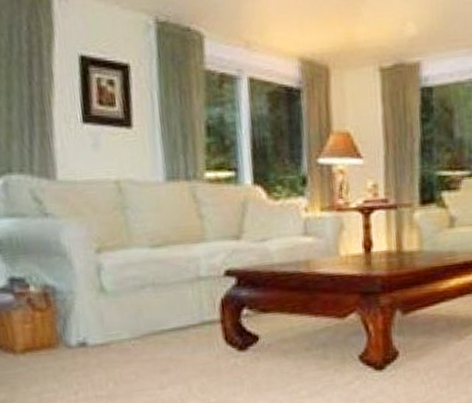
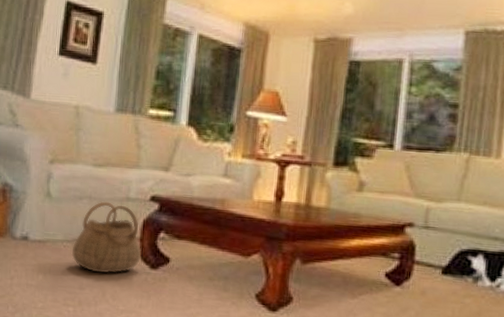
basket: none [143,285,225,368] -> present [71,201,142,274]

